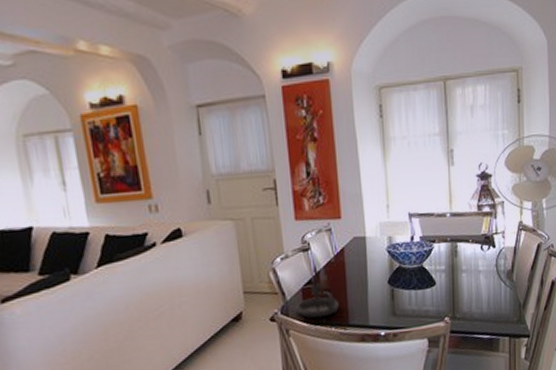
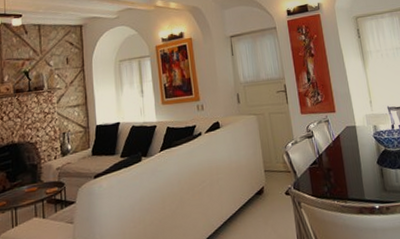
candlestick: present [296,283,339,318] -> none [305,163,339,193]

